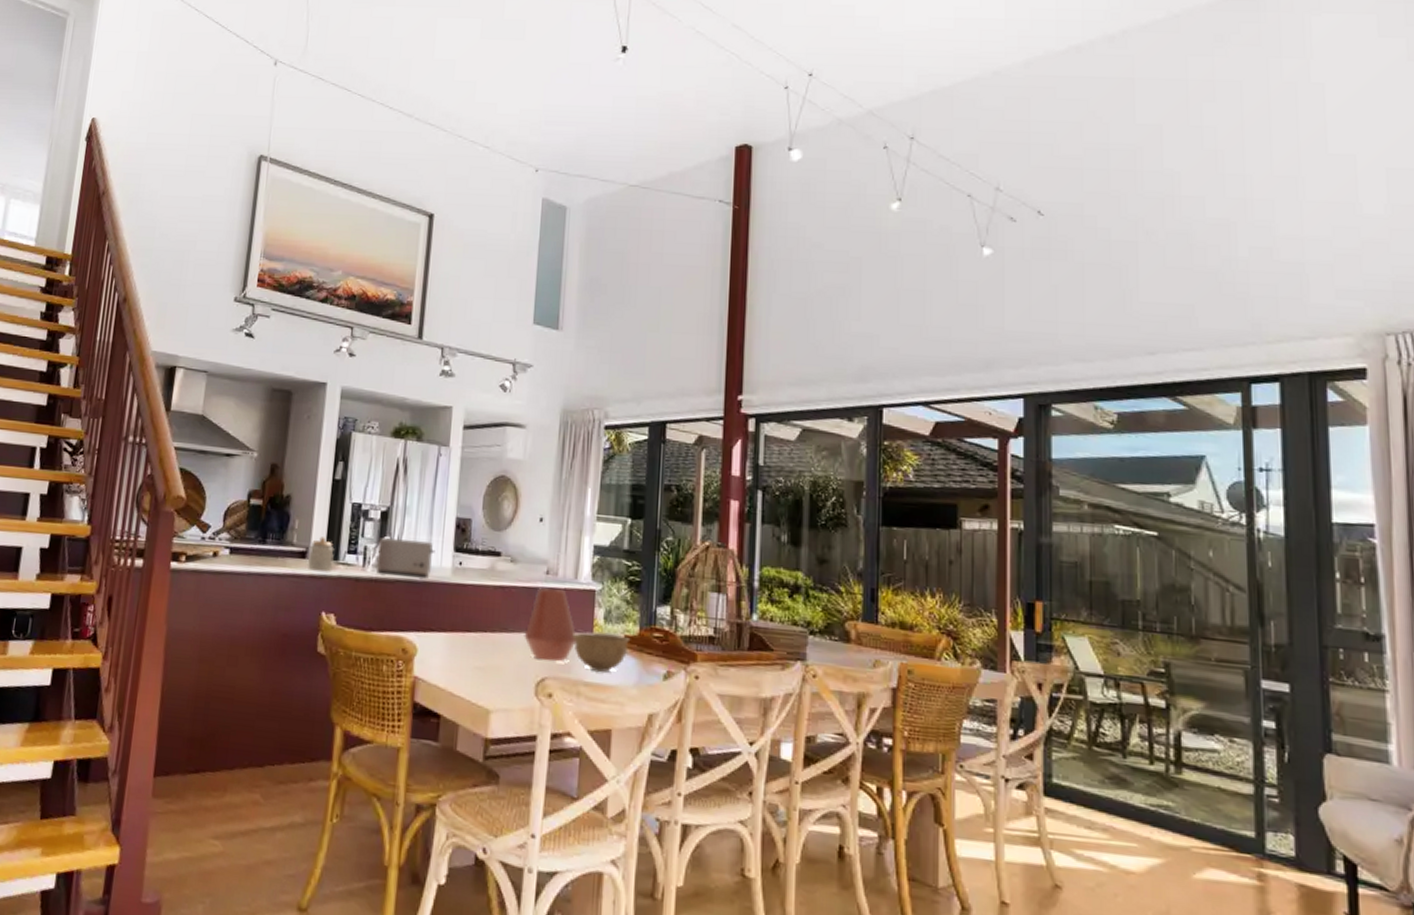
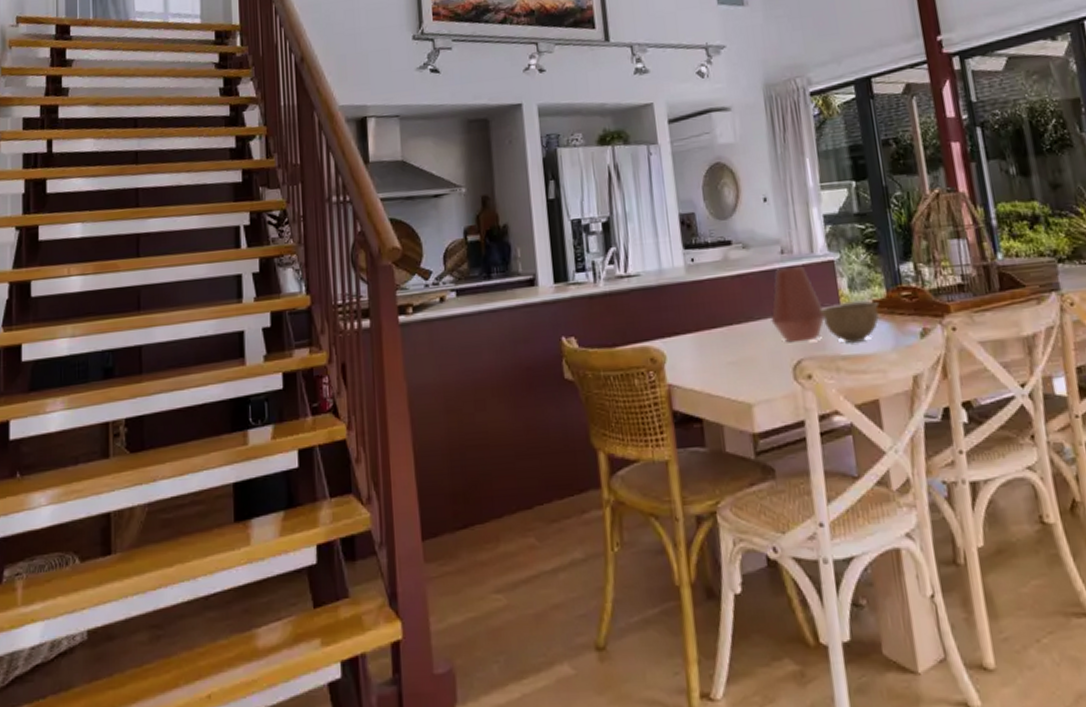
jar: present [306,537,335,572] -> none [536,260,564,297]
toaster: present [375,537,435,580] -> none [604,244,665,288]

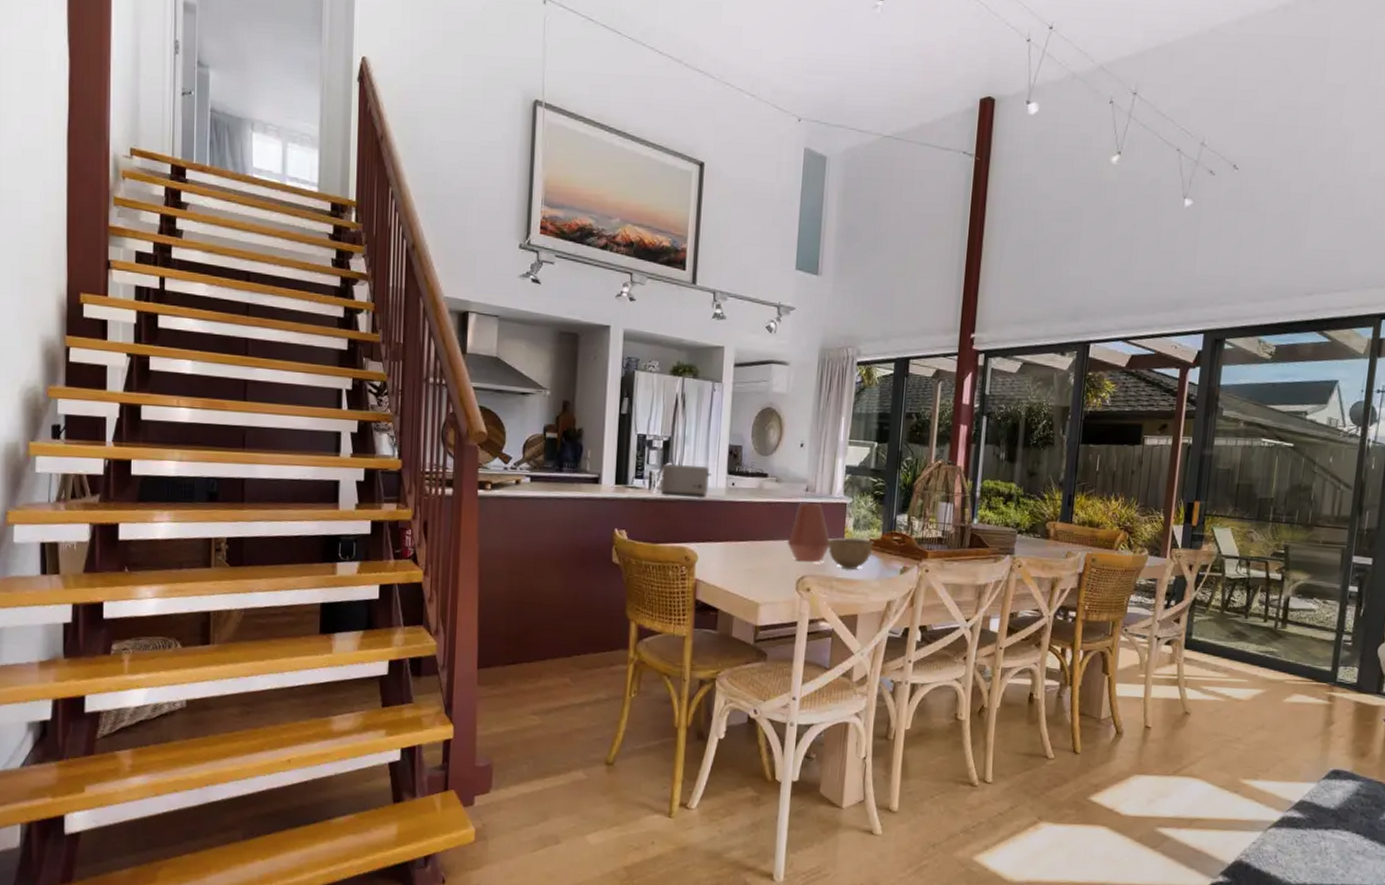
toaster: none [604,244,665,288] -> present [660,463,711,499]

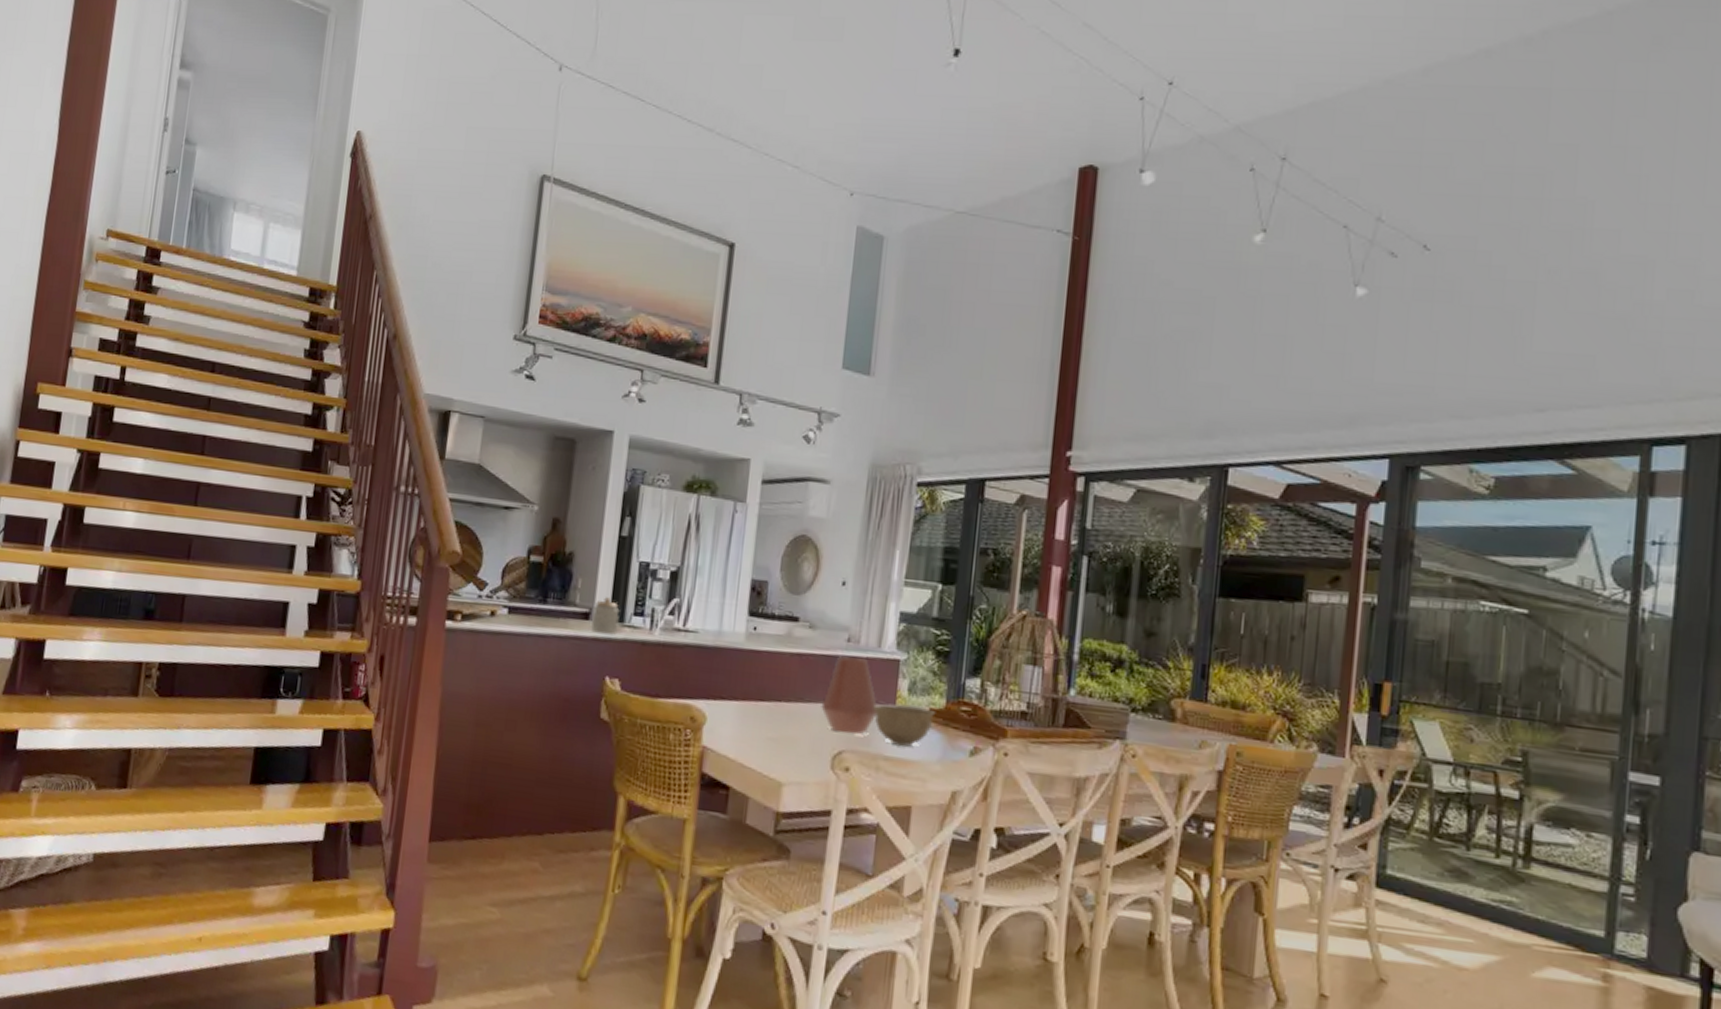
jar: none [599,464,624,495] -> present [590,597,620,635]
toaster: present [660,463,711,499] -> none [663,598,728,645]

